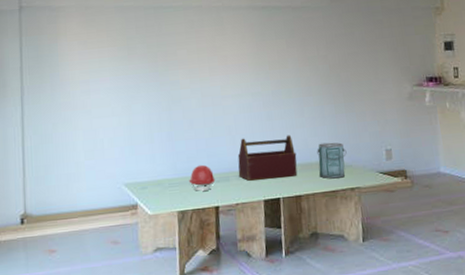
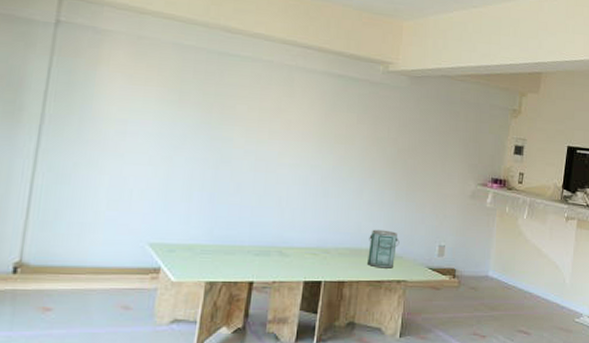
hard hat: present [188,164,216,192] -> none [224,234,255,264]
toolbox: present [237,135,298,181] -> none [281,212,347,260]

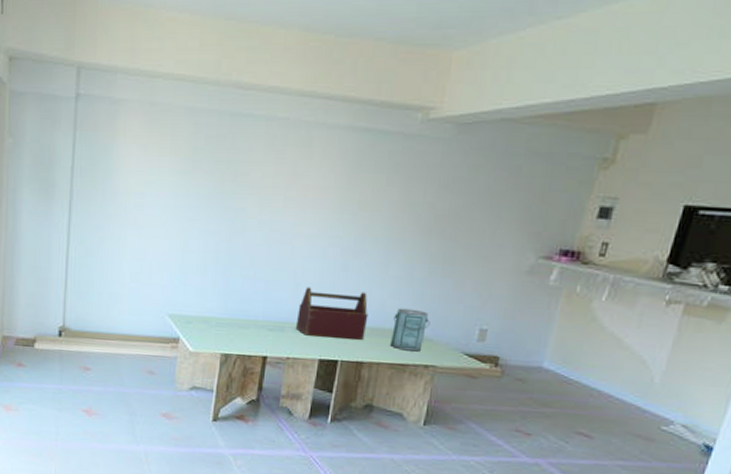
toolbox: none [281,212,347,260] -> present [295,287,369,340]

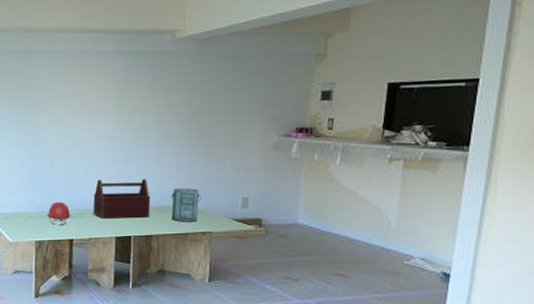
hard hat: none [238,308,269,338] -> present [46,201,71,226]

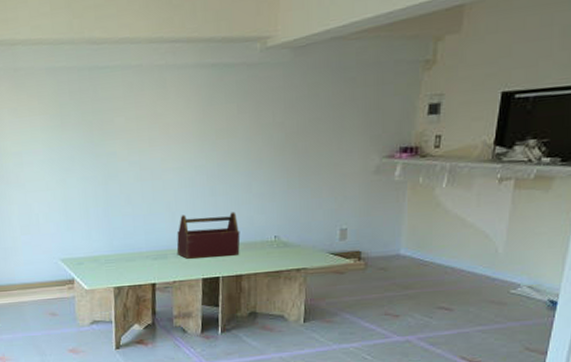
hard hat: present [46,201,71,226] -> none [125,241,153,269]
paint can: present [171,188,201,222] -> none [263,220,296,259]

